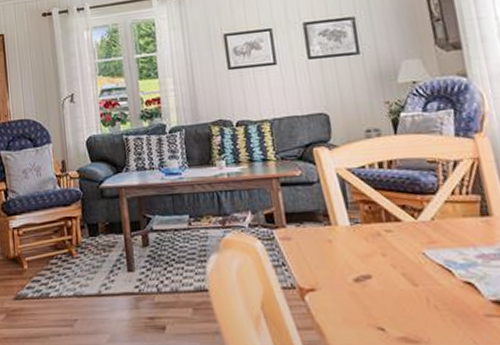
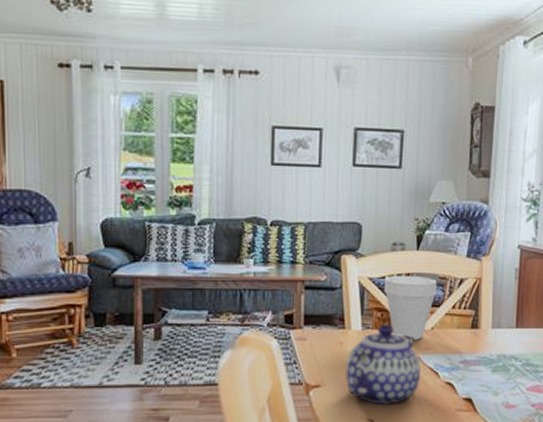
teapot: none [339,217,432,310] -> present [345,324,422,405]
cup: none [365,161,429,233] -> present [384,275,437,340]

